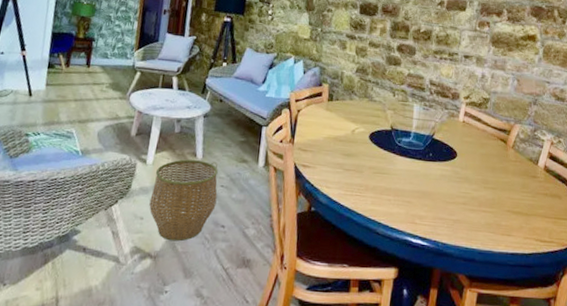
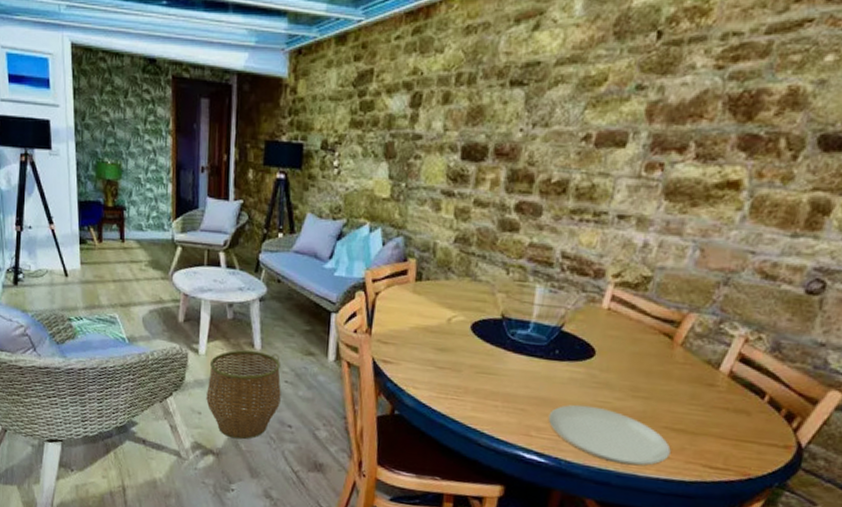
plate: none [427,196,513,243] -> present [548,404,671,466]

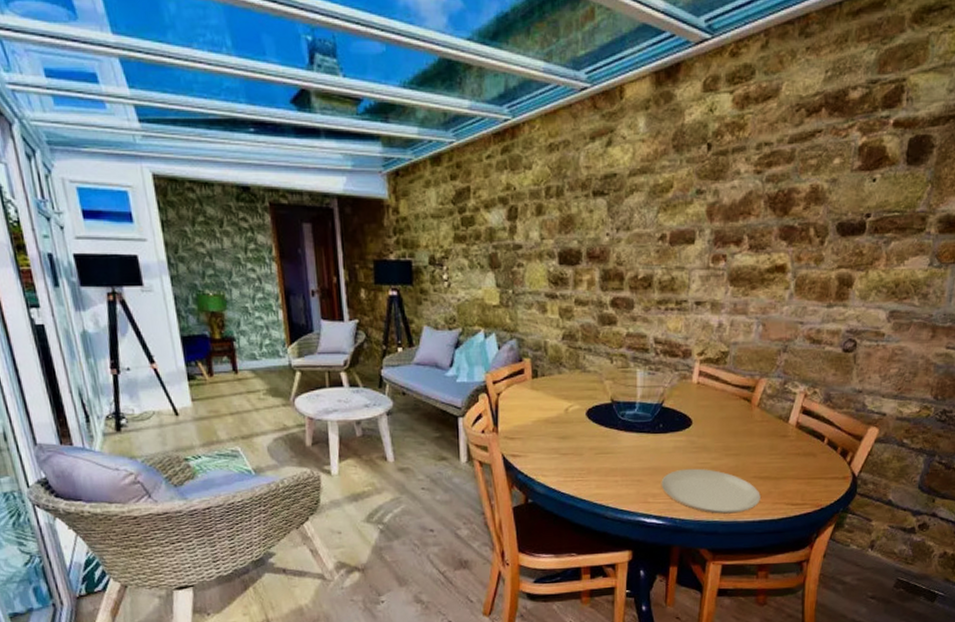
basket: present [206,350,281,440] -> none [343,463,420,552]

